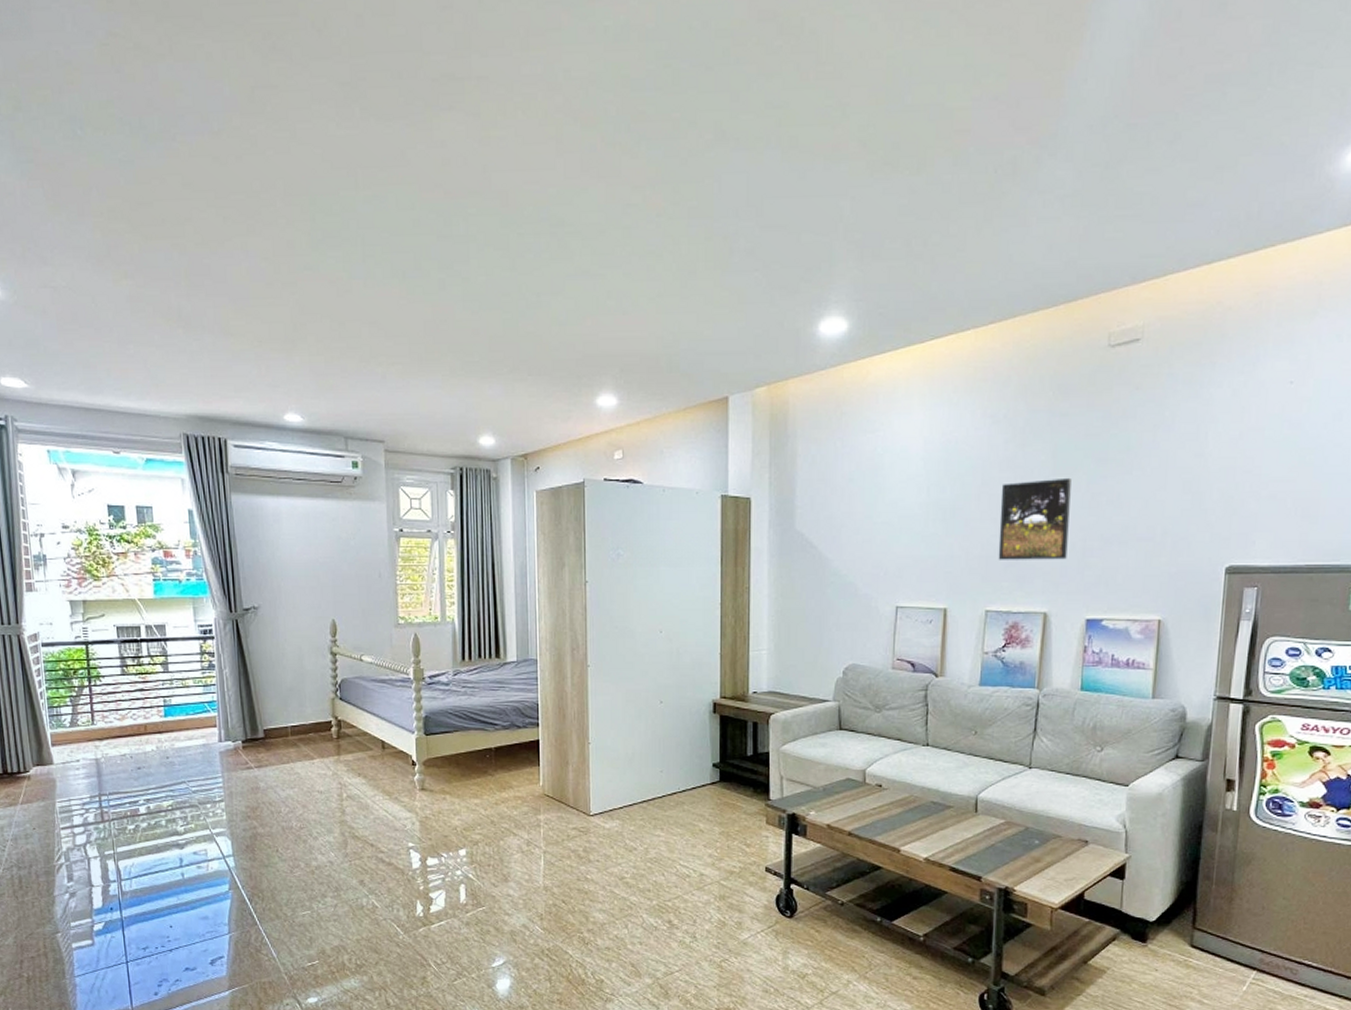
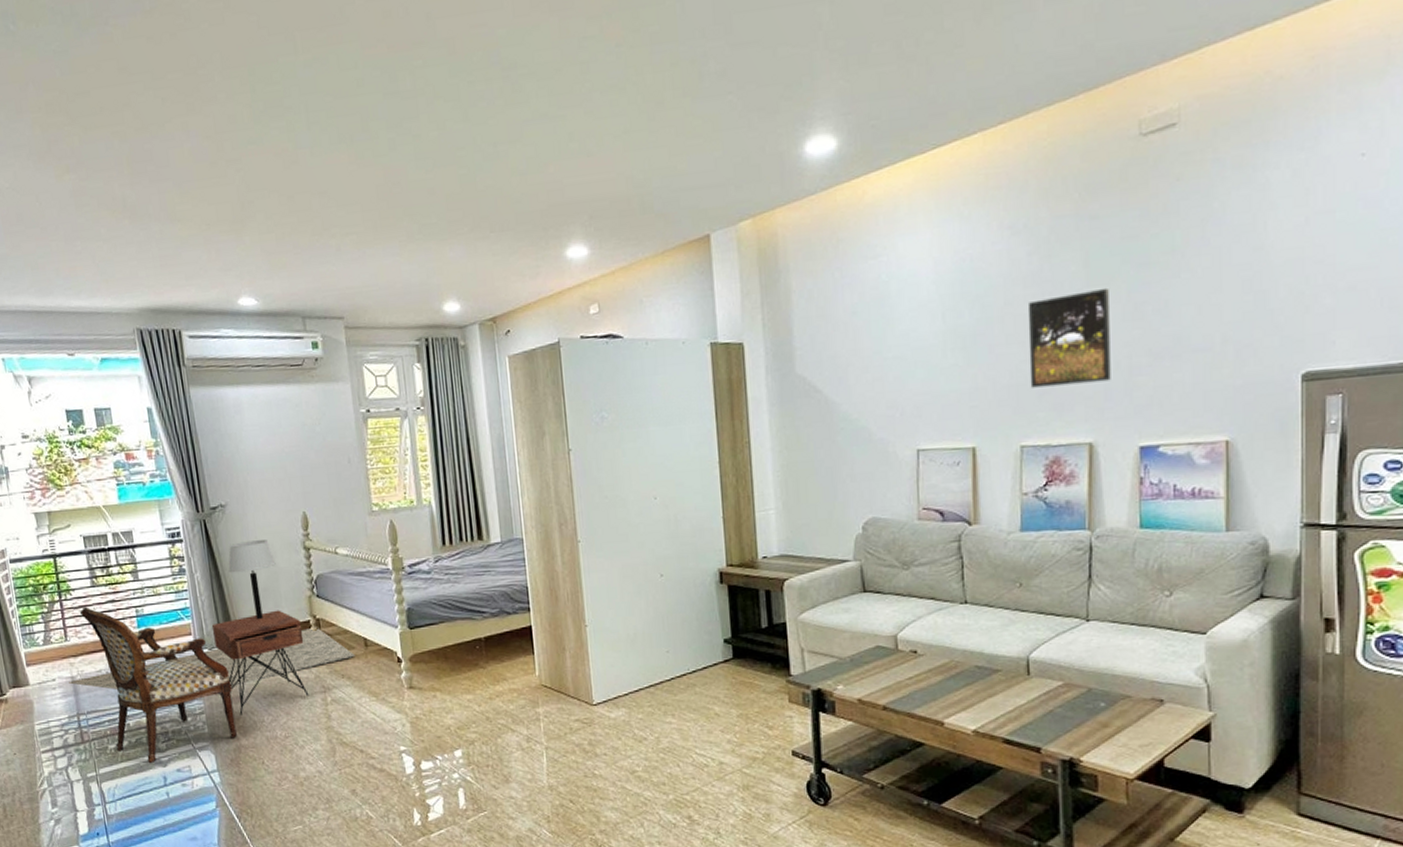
rug: none [93,727,373,777] -> present [69,626,355,690]
armchair: none [108,693,254,844] -> present [79,606,237,763]
nightstand: none [238,709,326,805] -> present [212,610,309,715]
table lamp: none [257,643,303,717] -> present [228,540,276,620]

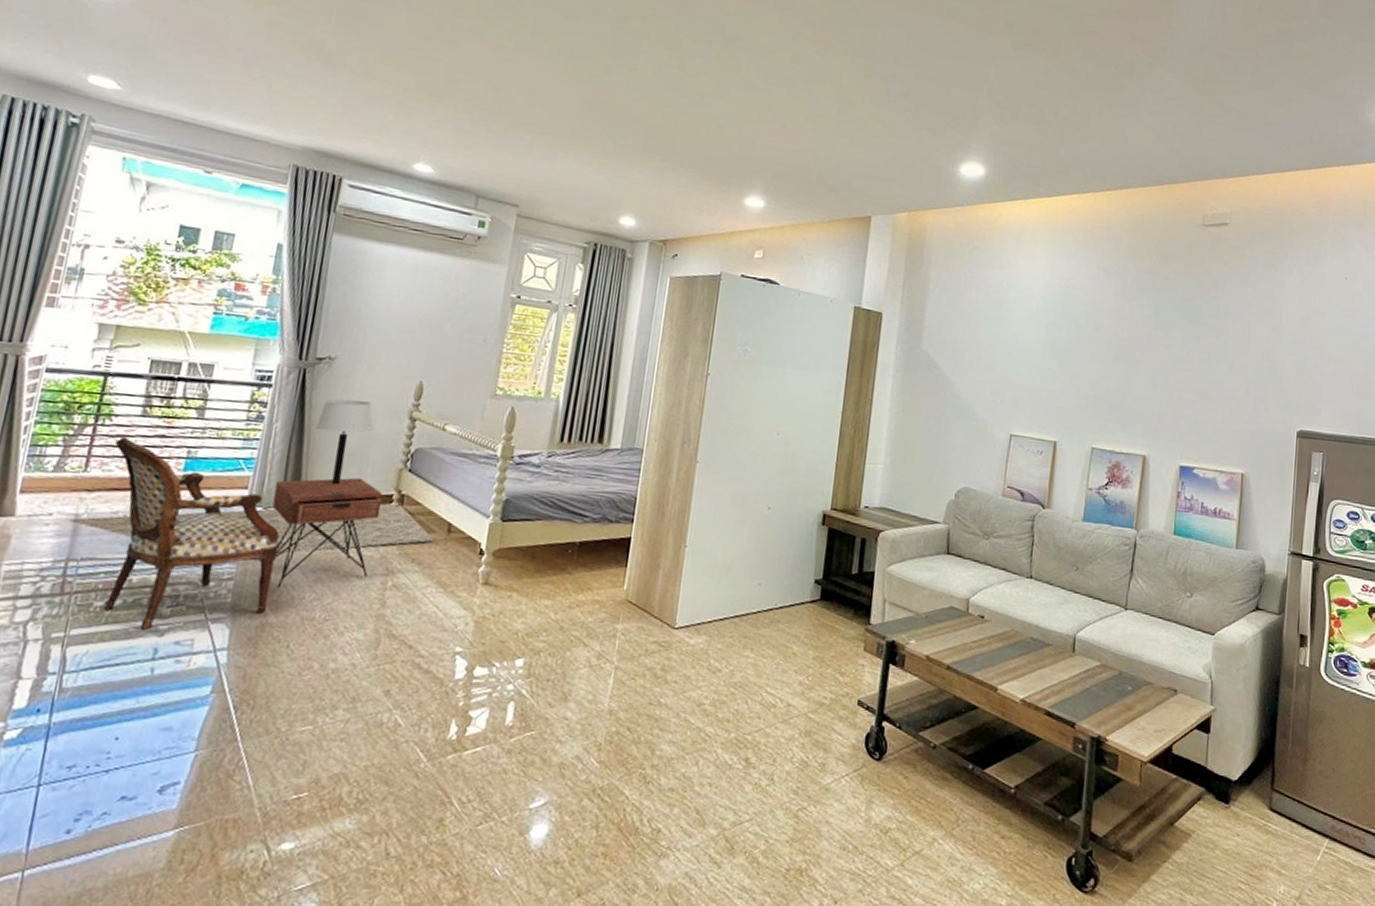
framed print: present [1027,287,1111,388] -> none [1104,331,1170,408]

